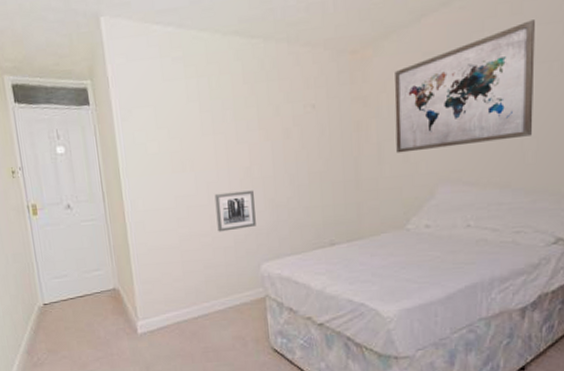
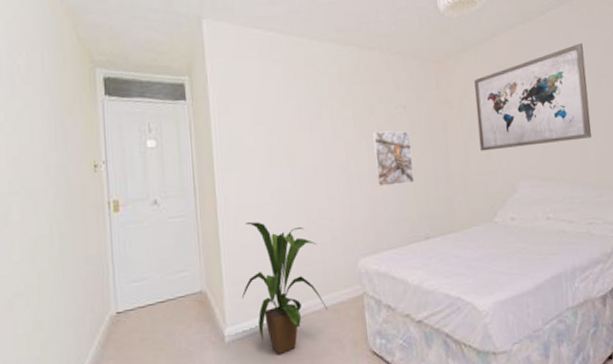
house plant: none [150,226,231,348] -> present [241,222,327,355]
wall art: present [214,190,256,232] -> none [311,185,353,228]
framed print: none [277,132,322,192] -> present [372,131,415,187]

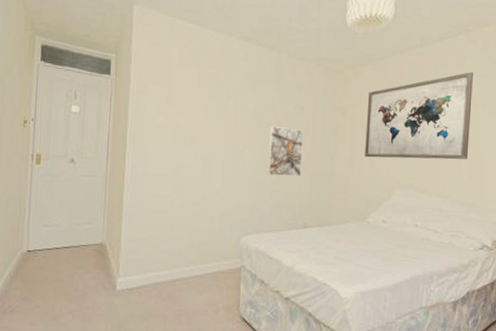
house plant: present [241,222,327,355] -> none [135,190,208,309]

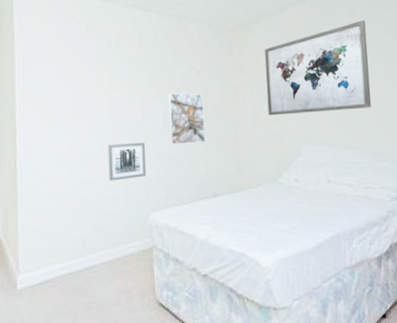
wall art: none [207,168,243,203] -> present [108,142,146,181]

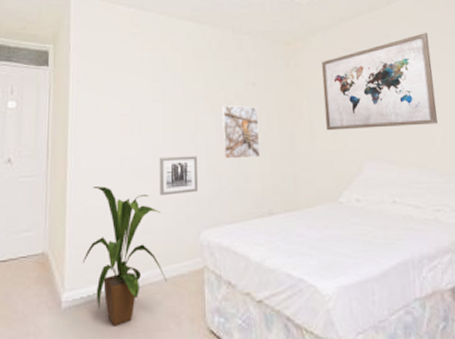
house plant: none [35,173,117,304] -> present [82,186,166,327]

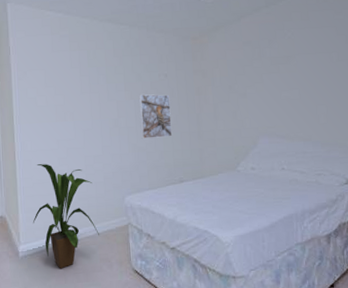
wall art: present [159,156,198,196] -> none [89,137,122,170]
wall art: present [322,33,438,131] -> none [224,24,323,113]

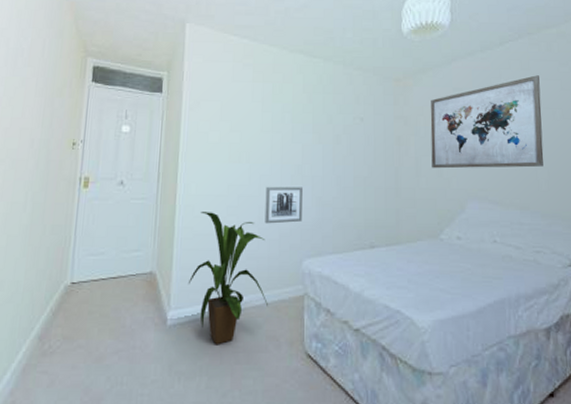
wall art: none [89,137,122,170] -> present [265,186,302,224]
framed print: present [139,94,173,139] -> none [327,138,365,192]
wall art: none [224,24,323,113] -> present [430,75,544,169]

